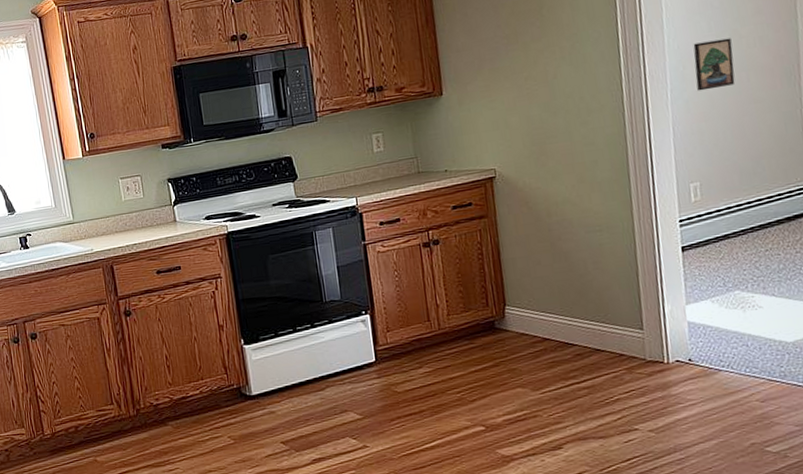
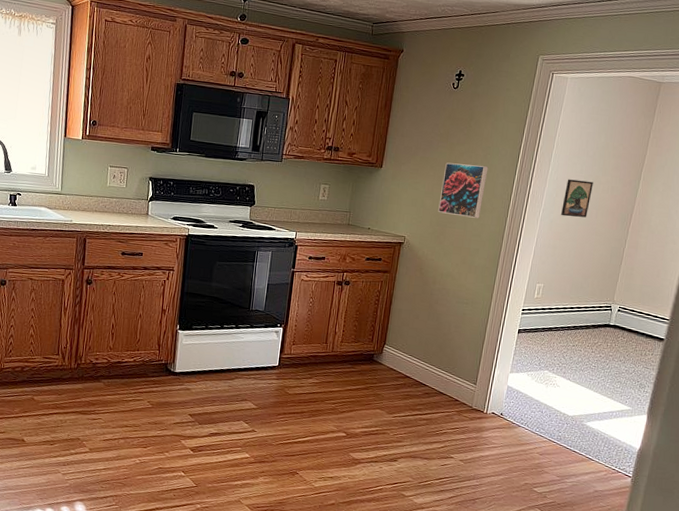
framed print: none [523,56,587,130] -> present [438,162,489,219]

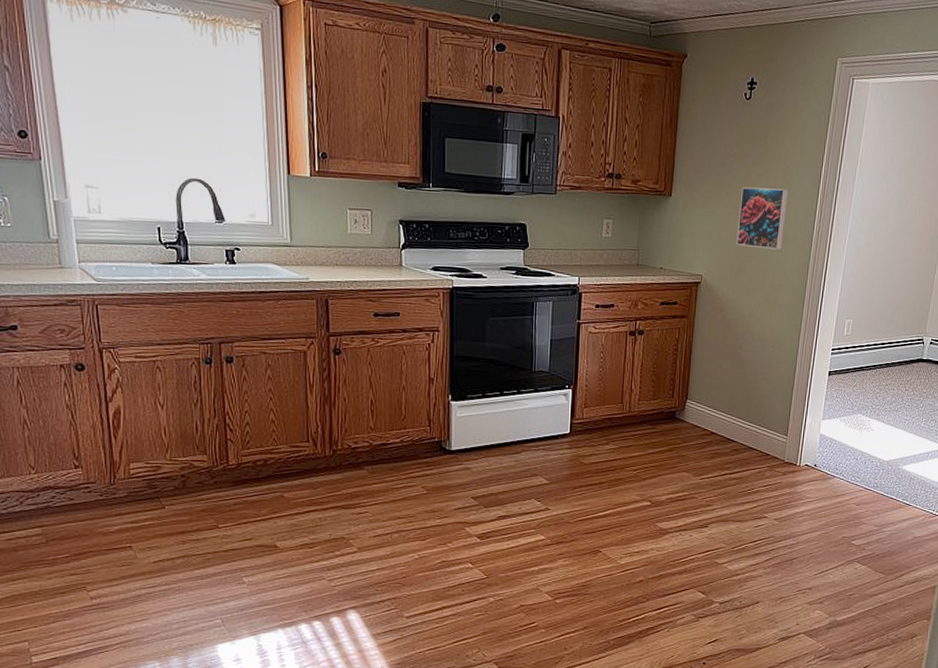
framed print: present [561,179,593,218] -> none [868,200,900,243]

